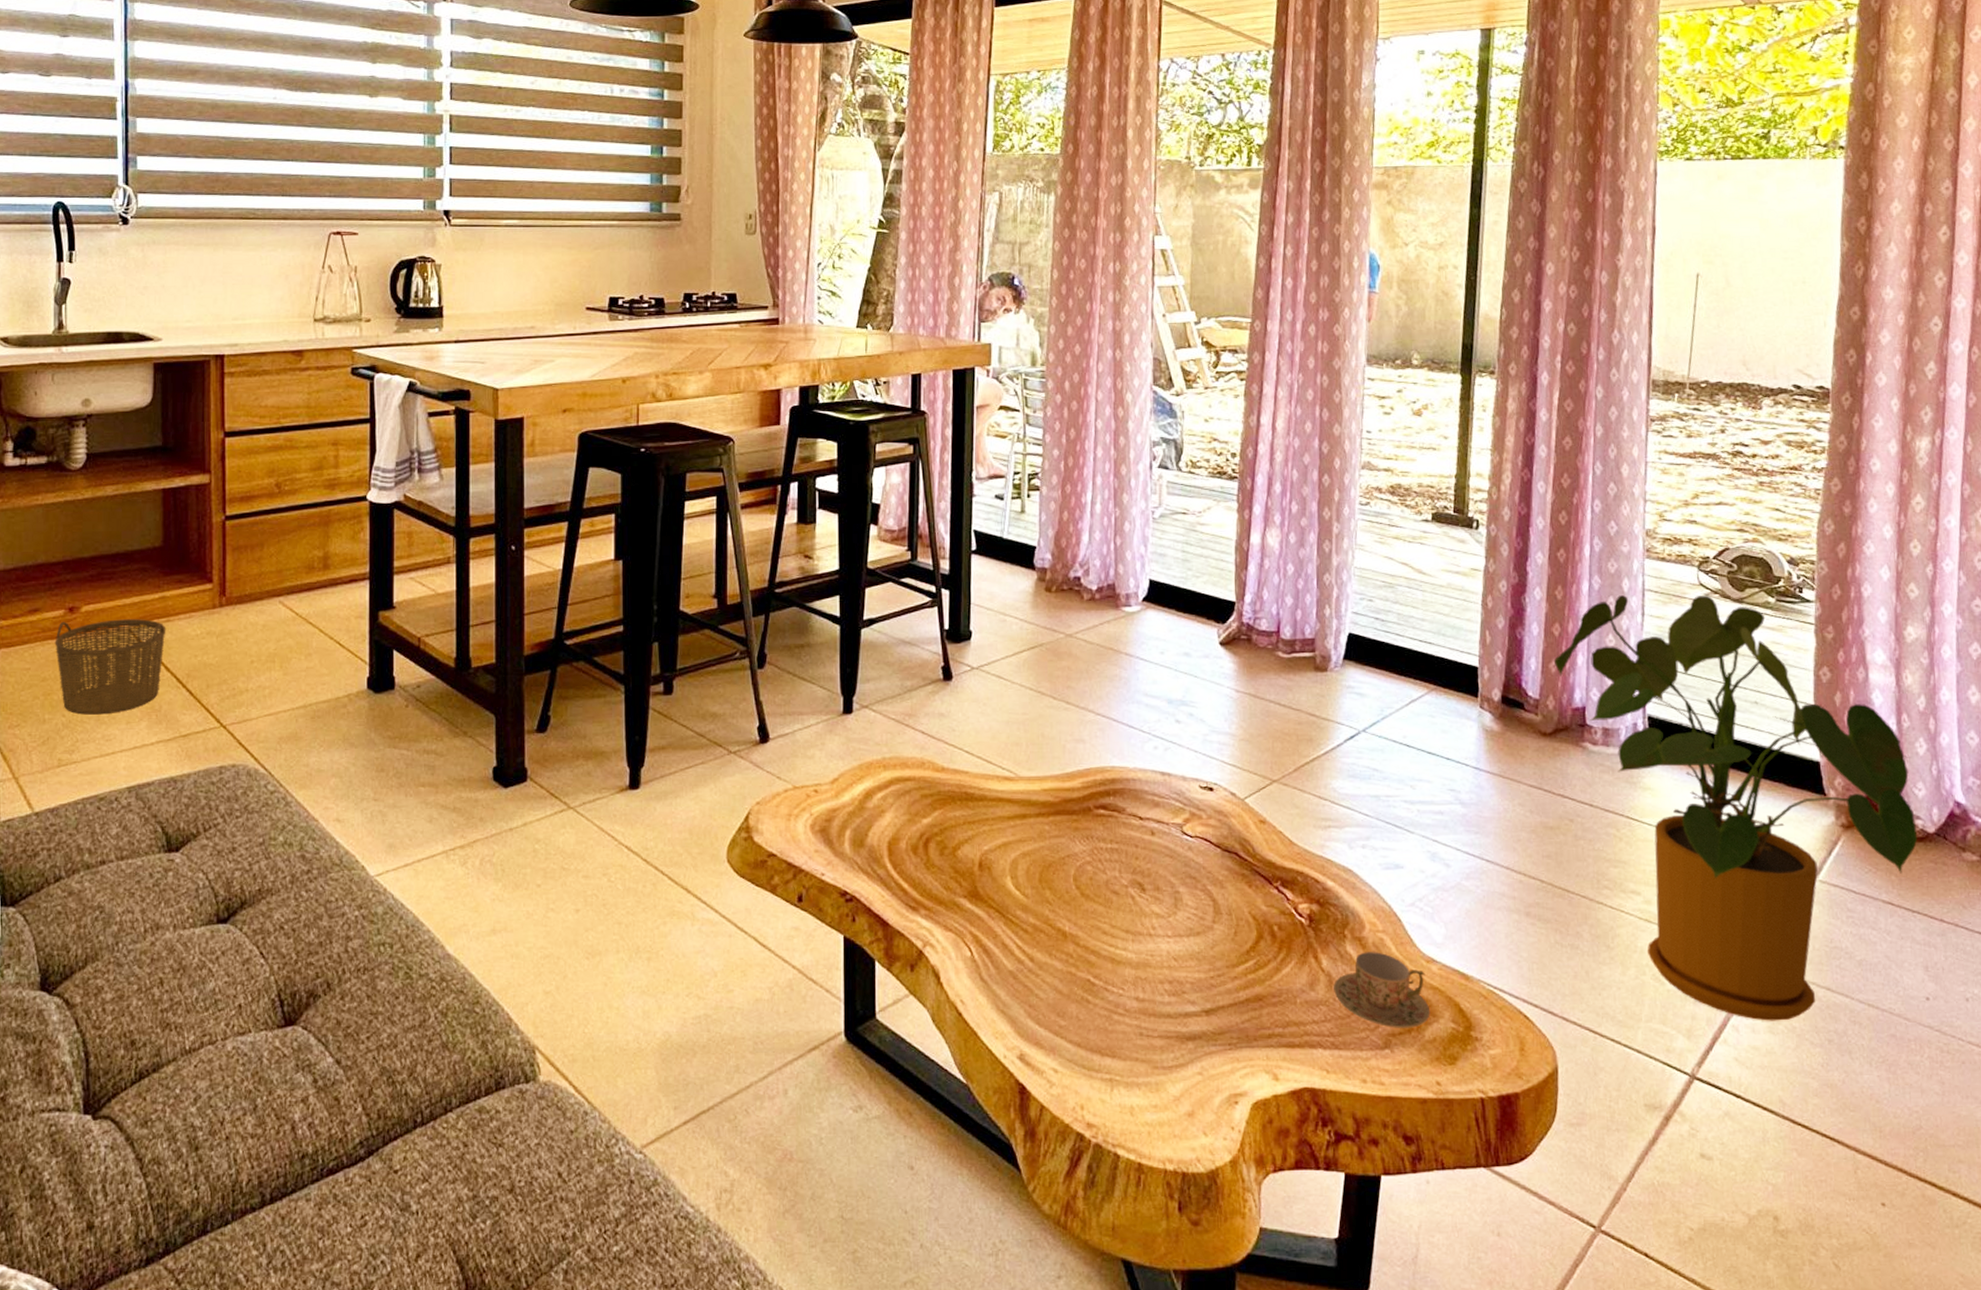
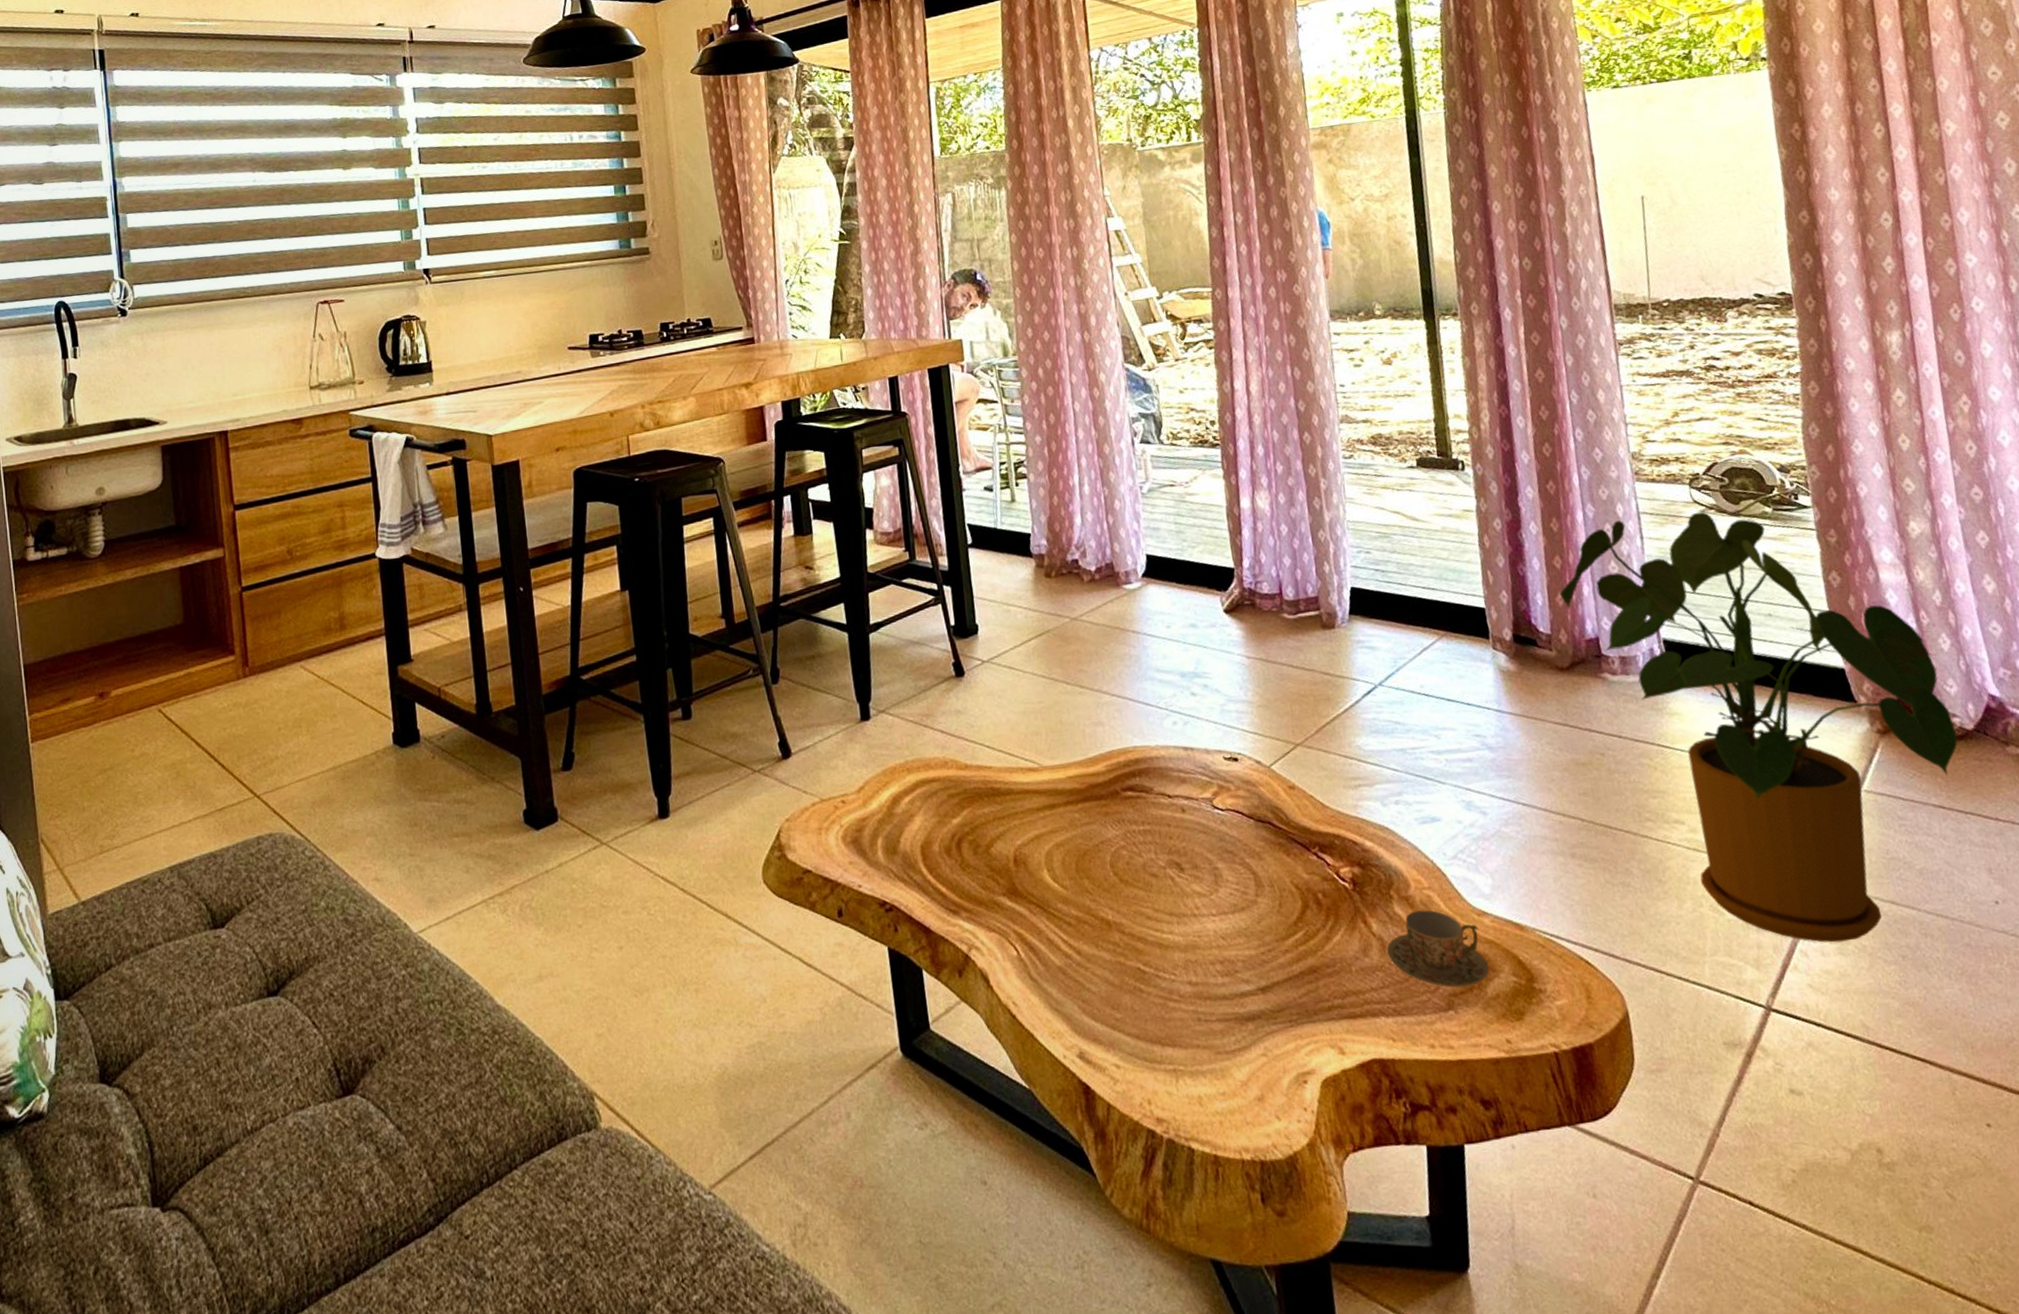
basket: present [54,619,166,715] -> none [88,697,194,799]

